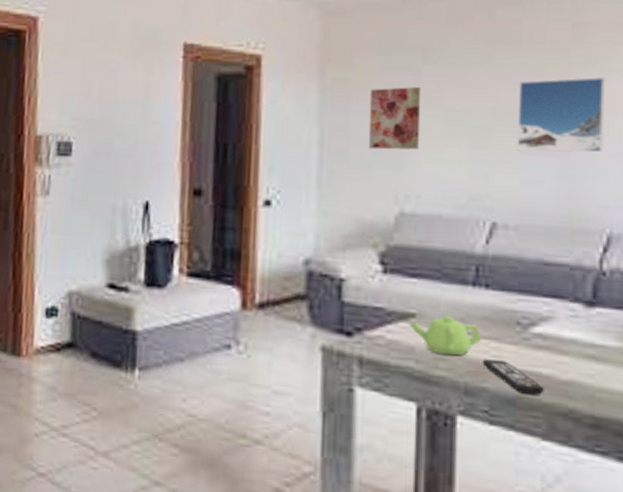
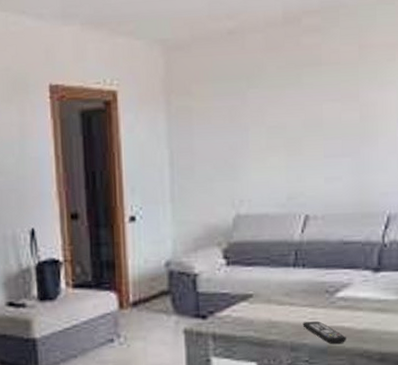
wall art: present [368,87,420,150] -> none [207,109,248,165]
teapot: present [411,315,481,356] -> none [250,292,301,323]
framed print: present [517,77,605,153] -> none [321,89,384,156]

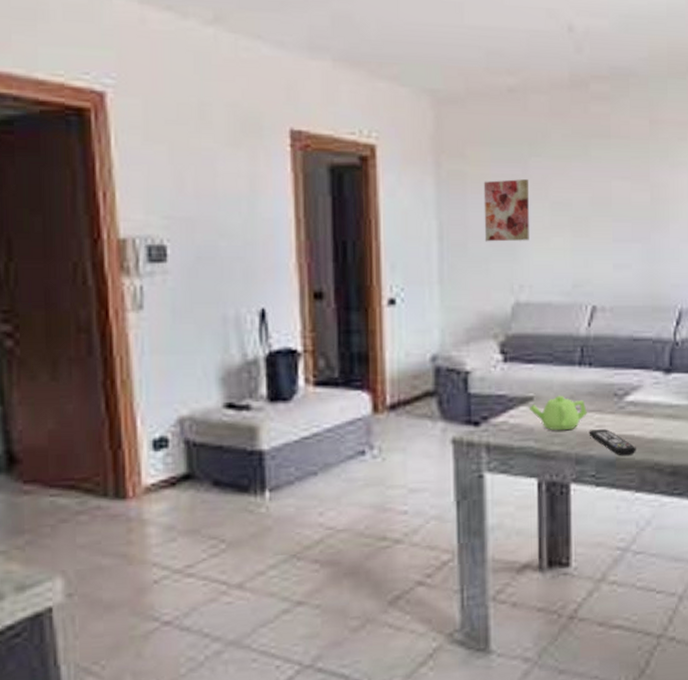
wall art: none [207,109,248,165] -> present [483,179,529,242]
teapot: none [250,292,301,323] -> present [530,395,587,431]

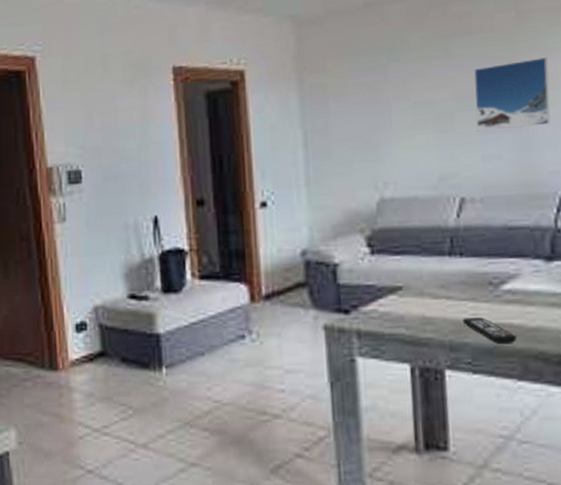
wall art: present [483,179,529,242] -> none [344,84,392,145]
teapot: present [530,395,587,431] -> none [399,284,460,319]
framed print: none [609,170,675,239] -> present [474,57,550,132]

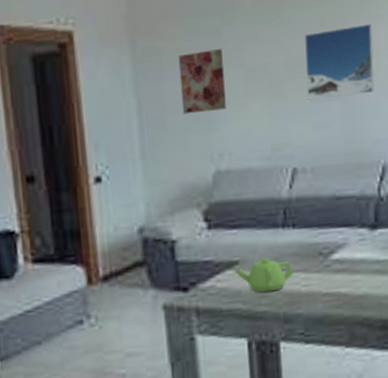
wall art: none [344,84,392,145] -> present [178,49,226,114]
teapot: none [399,284,460,319] -> present [236,257,293,292]
remote control: present [462,317,517,345] -> none [295,288,344,314]

